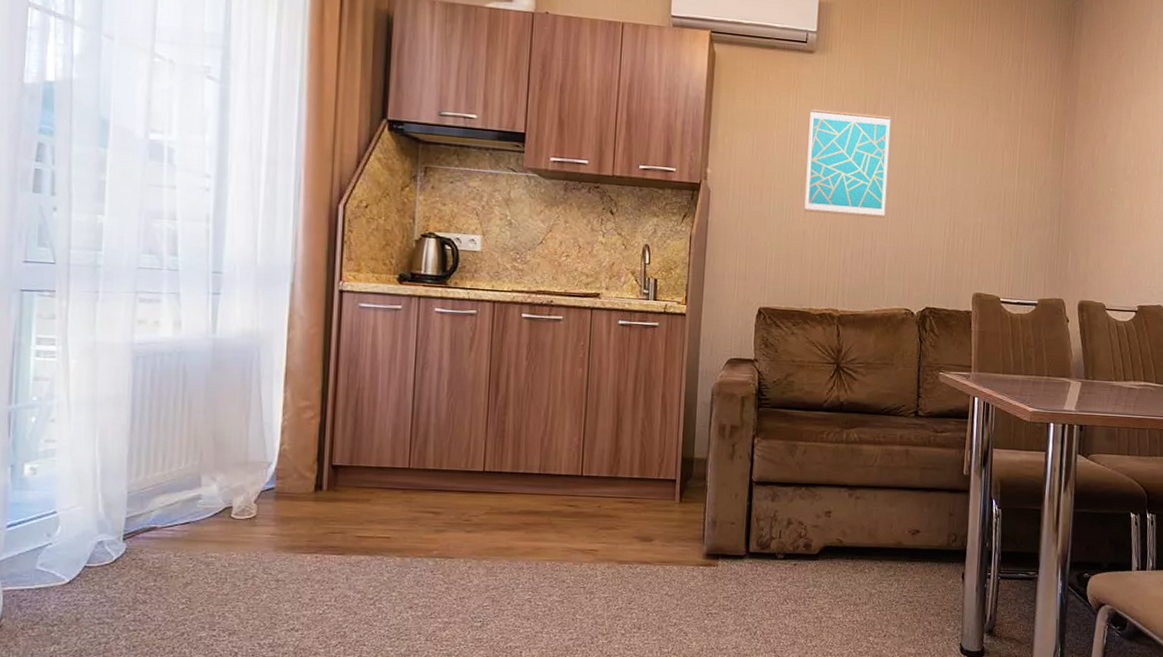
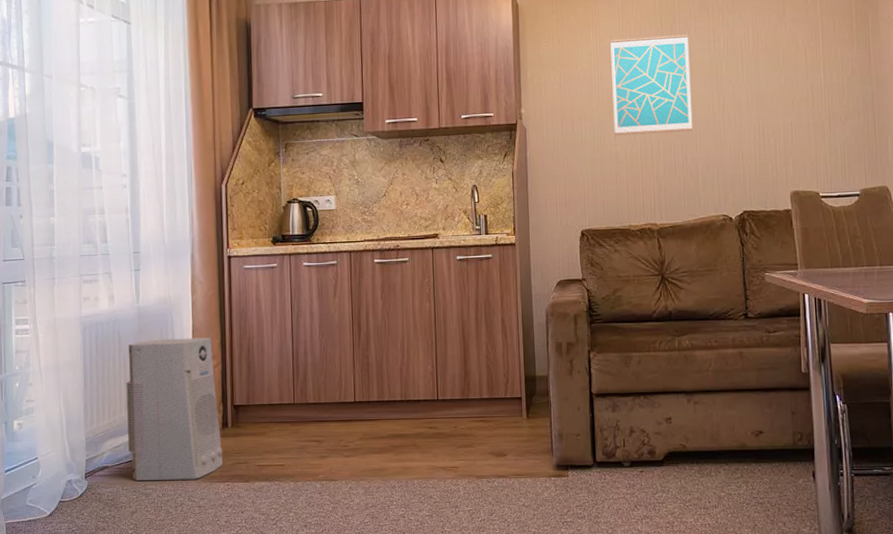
air purifier: none [187,379,314,549] -> present [126,337,224,480]

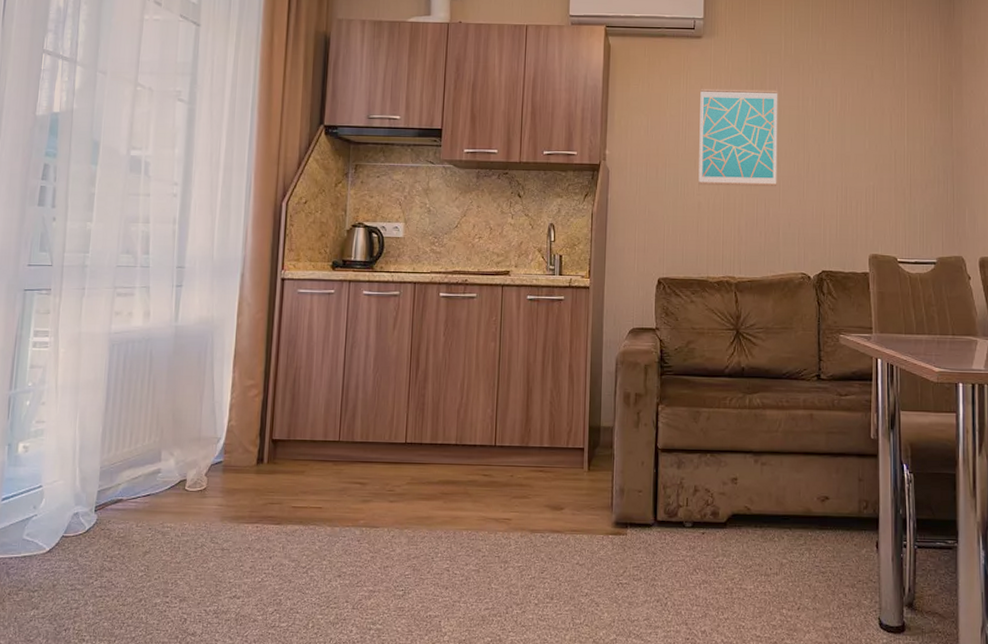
air purifier: present [126,337,224,480] -> none [148,362,255,519]

